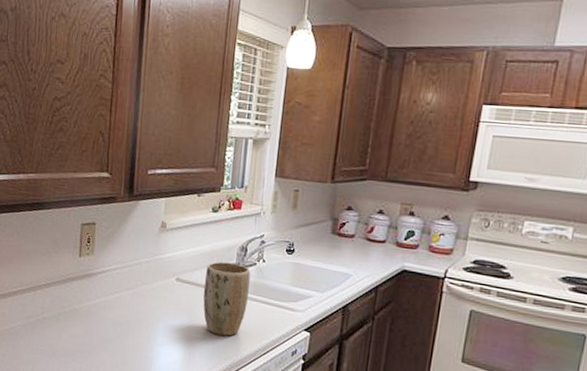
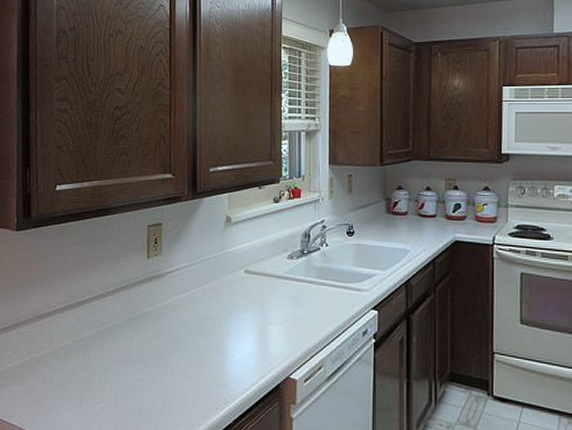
plant pot: present [203,261,251,336] -> none [272,249,315,323]

